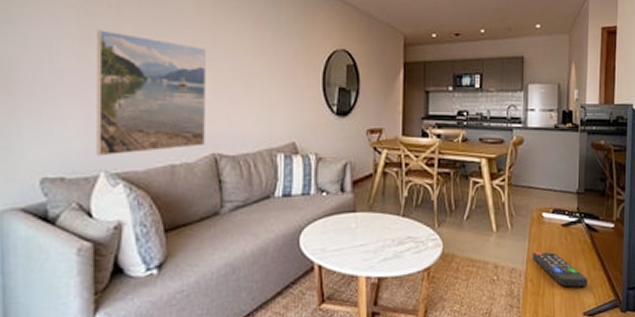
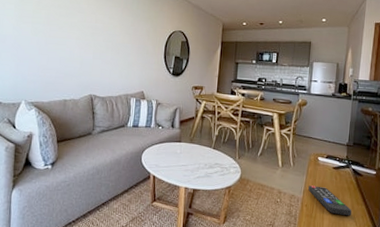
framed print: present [97,29,206,157] -> none [21,11,90,91]

